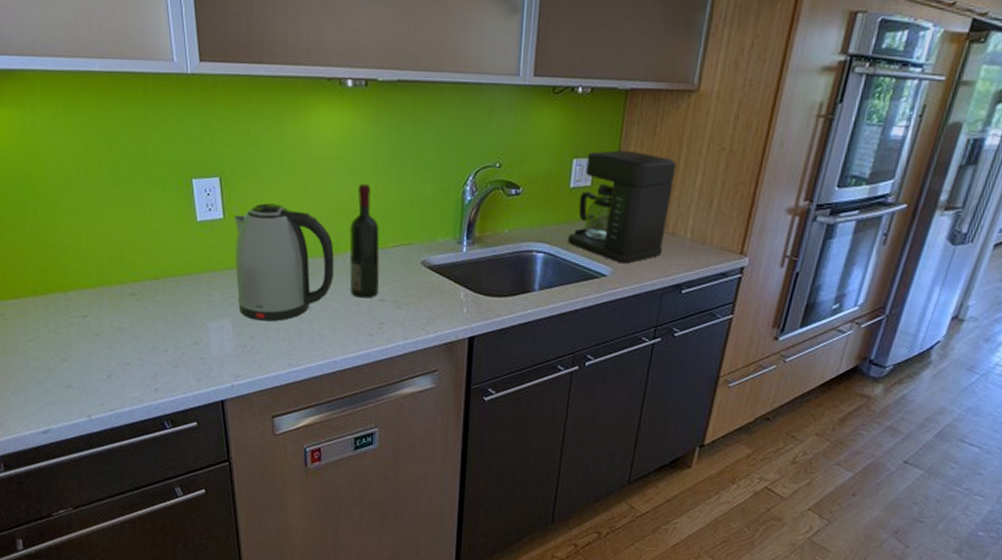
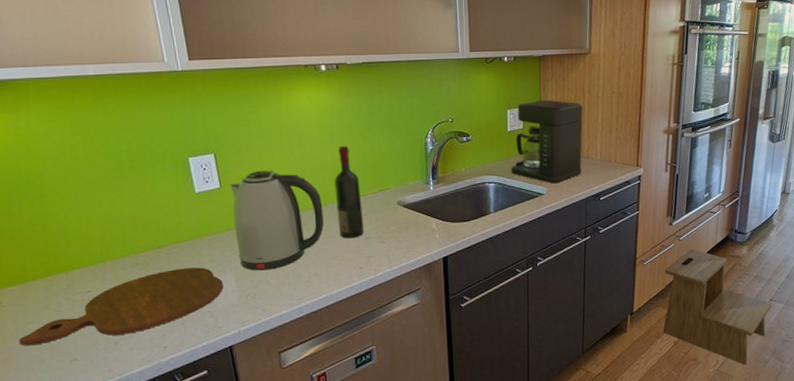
cutting board: none [19,305,219,369] -> present [19,267,223,346]
step stool: none [741,376,906,540] -> present [663,249,772,365]

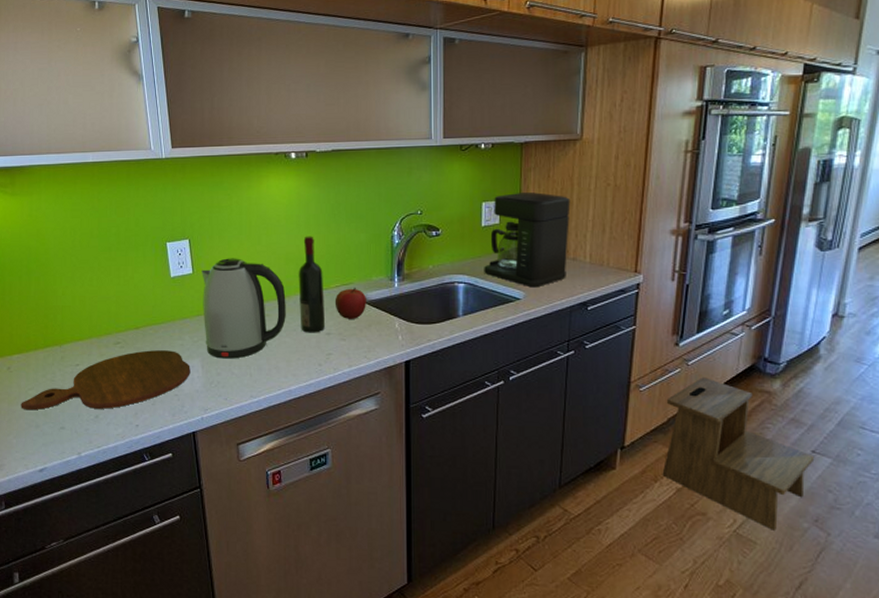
fruit: none [372,193,404,223] -> present [334,288,366,319]

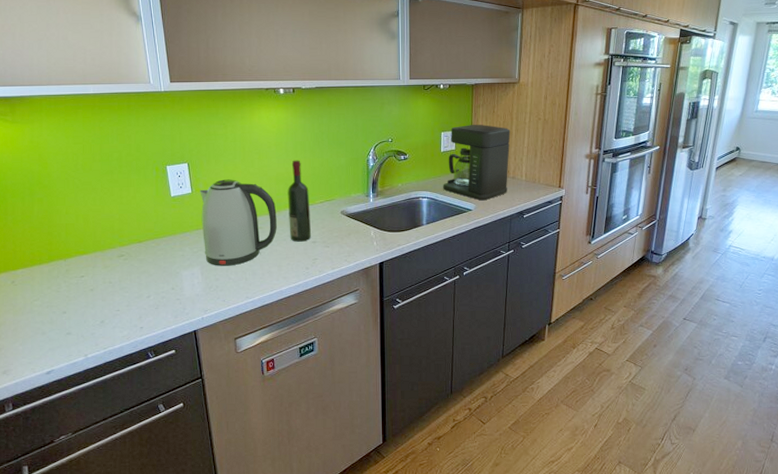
cutting board: present [21,350,190,410] -> none [26,261,191,319]
fruit: present [334,288,366,319] -> none [319,203,346,229]
step stool: present [662,377,815,530] -> none [579,267,685,379]

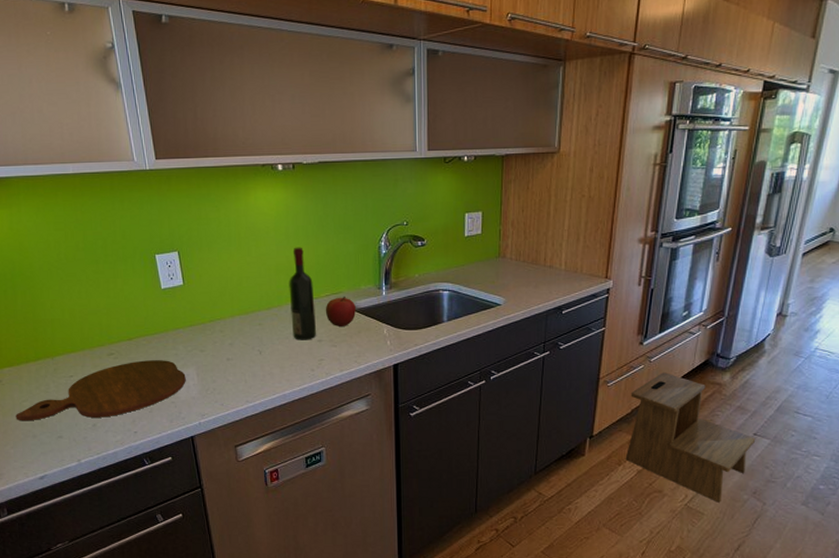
cutting board: none [26,261,191,319] -> present [16,360,186,421]
kettle: present [200,179,277,266] -> none [192,269,278,367]
fruit: none [319,203,346,229] -> present [325,297,356,326]
coffee maker: present [443,125,511,201] -> none [467,204,548,294]
step stool: none [579,267,685,379] -> present [625,372,756,503]

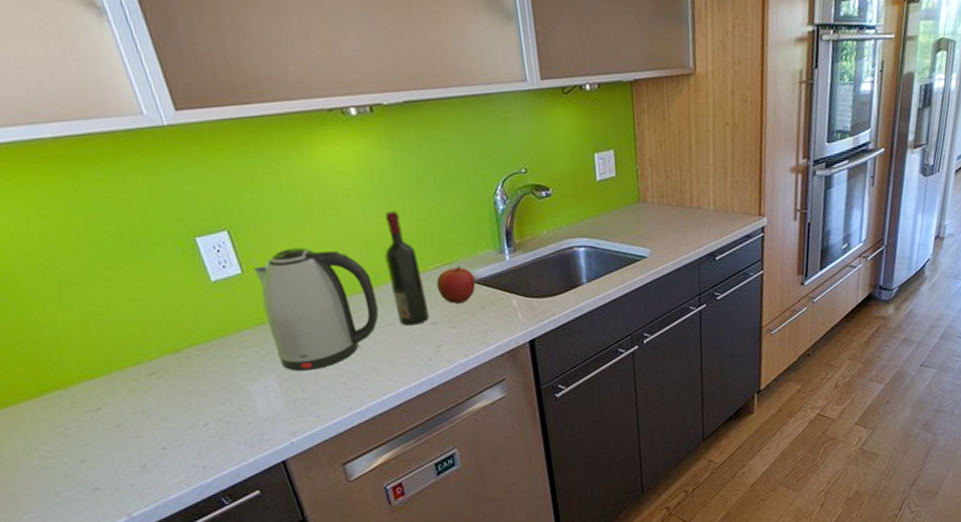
cutting board: present [16,360,186,421] -> none [23,371,265,478]
kettle: none [192,269,278,367] -> present [254,247,379,372]
step stool: present [625,372,756,503] -> none [796,312,923,441]

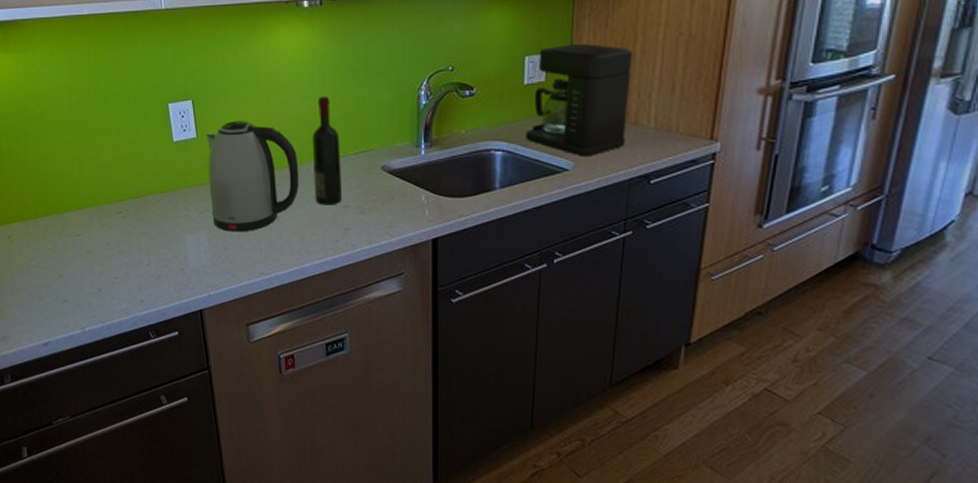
fruit: present [436,267,476,304] -> none [353,155,388,190]
coffee maker: none [604,137,692,244] -> present [526,44,633,157]

